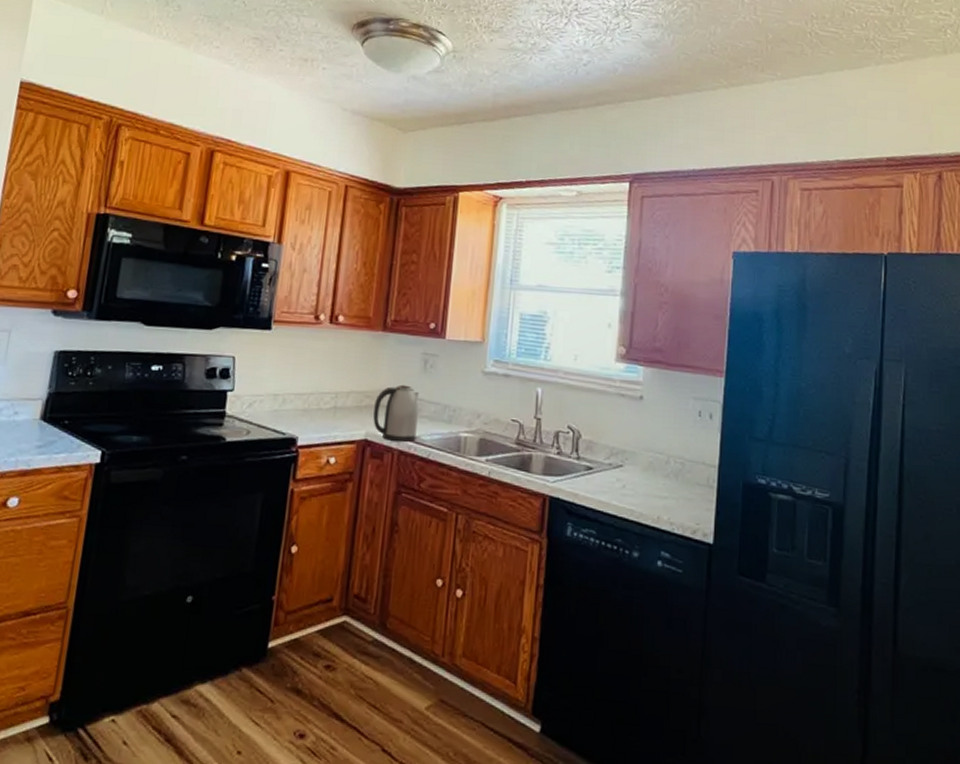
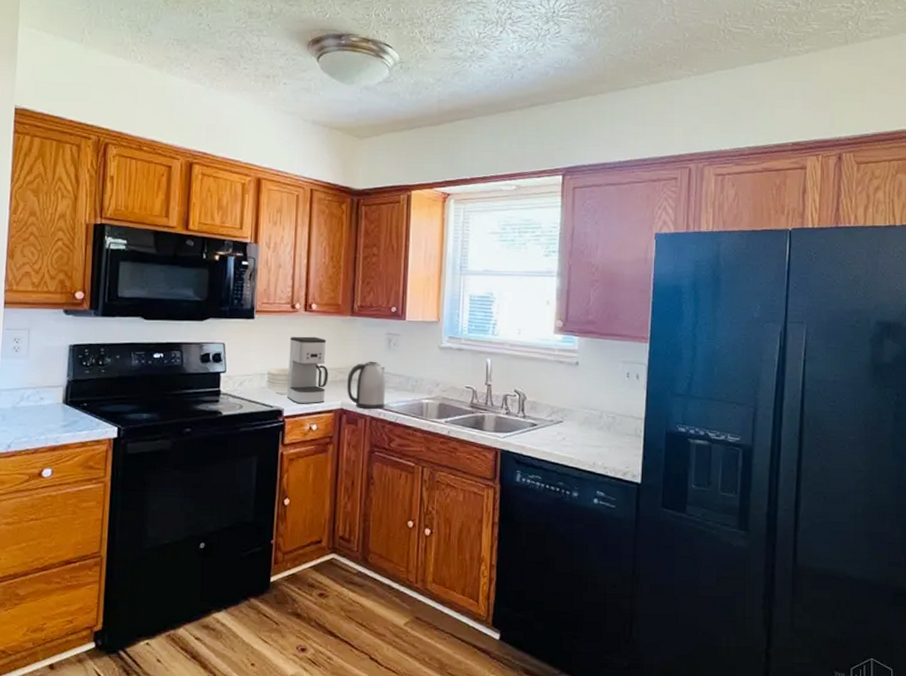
bowl: none [279,388,308,420] -> present [266,367,290,394]
coffee maker: none [303,352,353,433] -> present [287,336,329,404]

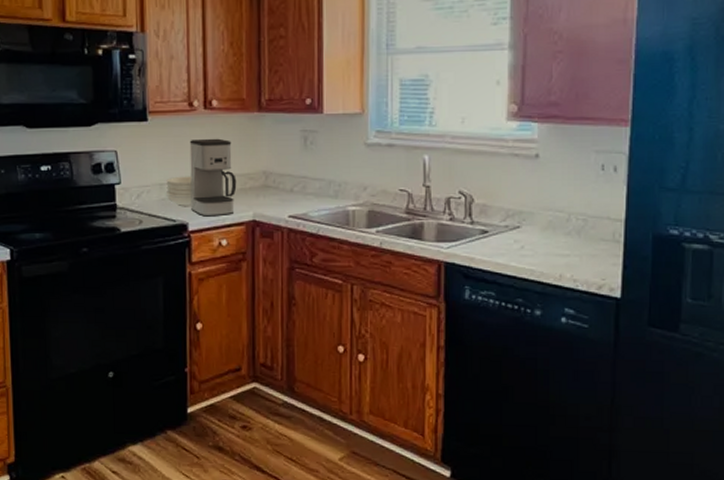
kettle: present [347,361,386,409] -> none [259,164,304,219]

